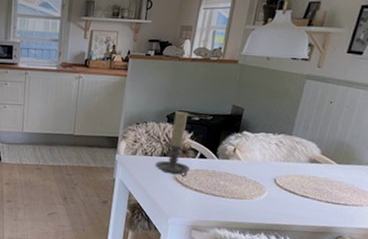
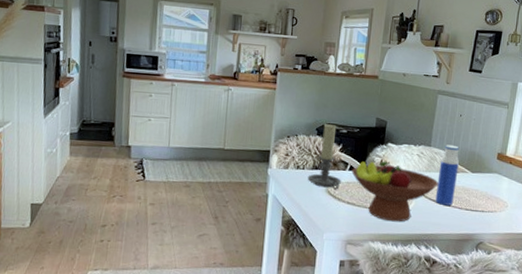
fruit bowl: none [201,149,297,211] -> present [351,161,439,222]
water bottle: none [291,133,326,197] -> present [435,144,460,206]

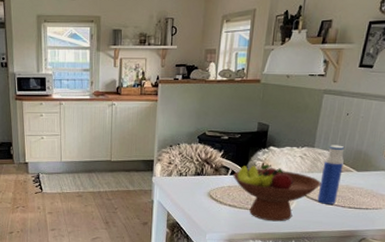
candle holder: present [307,123,341,190] -> none [190,131,223,194]

